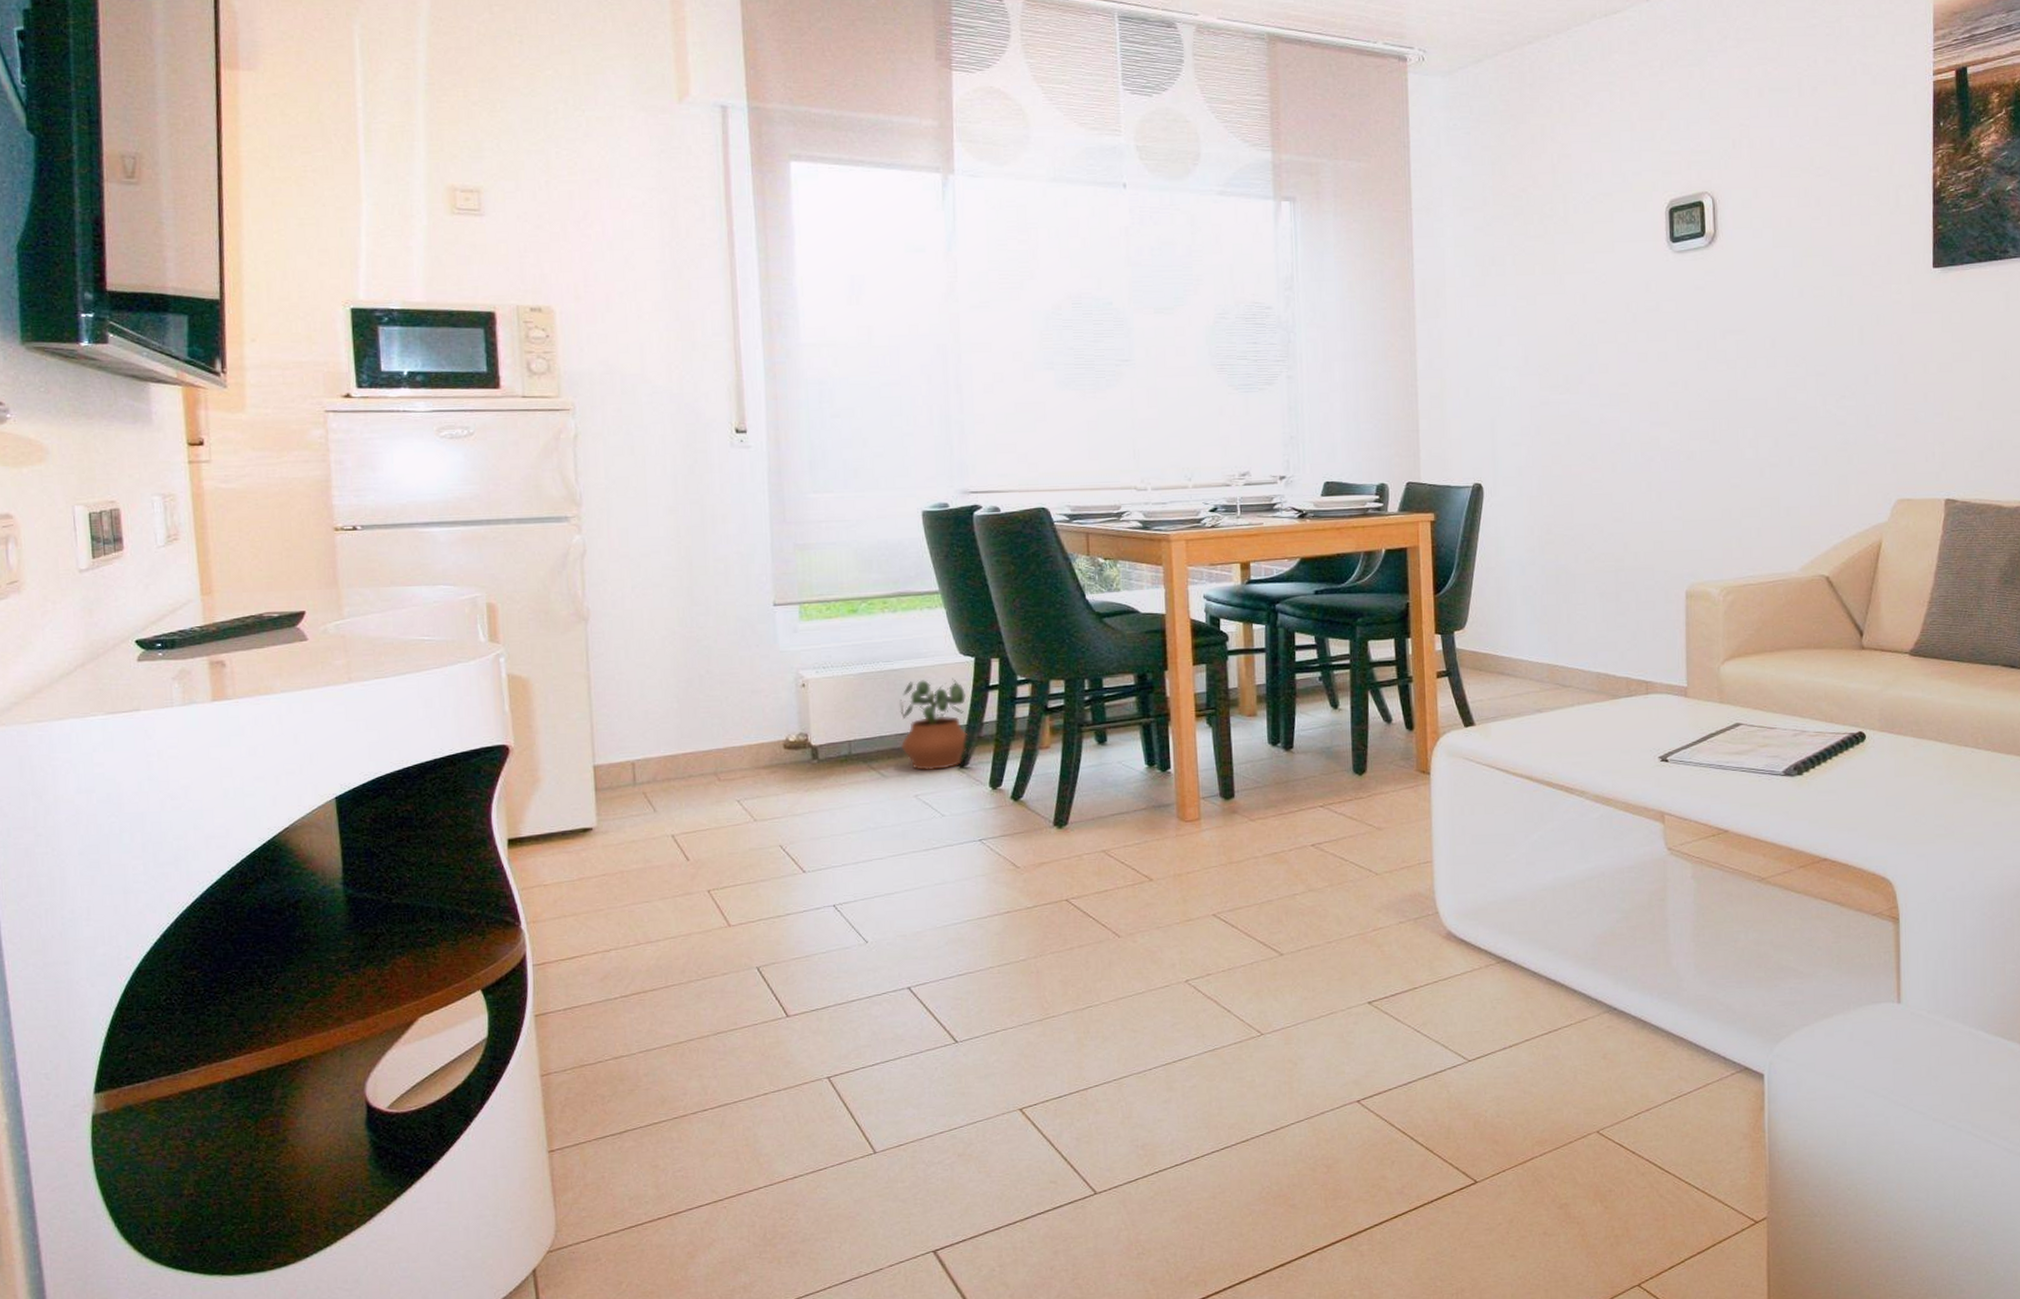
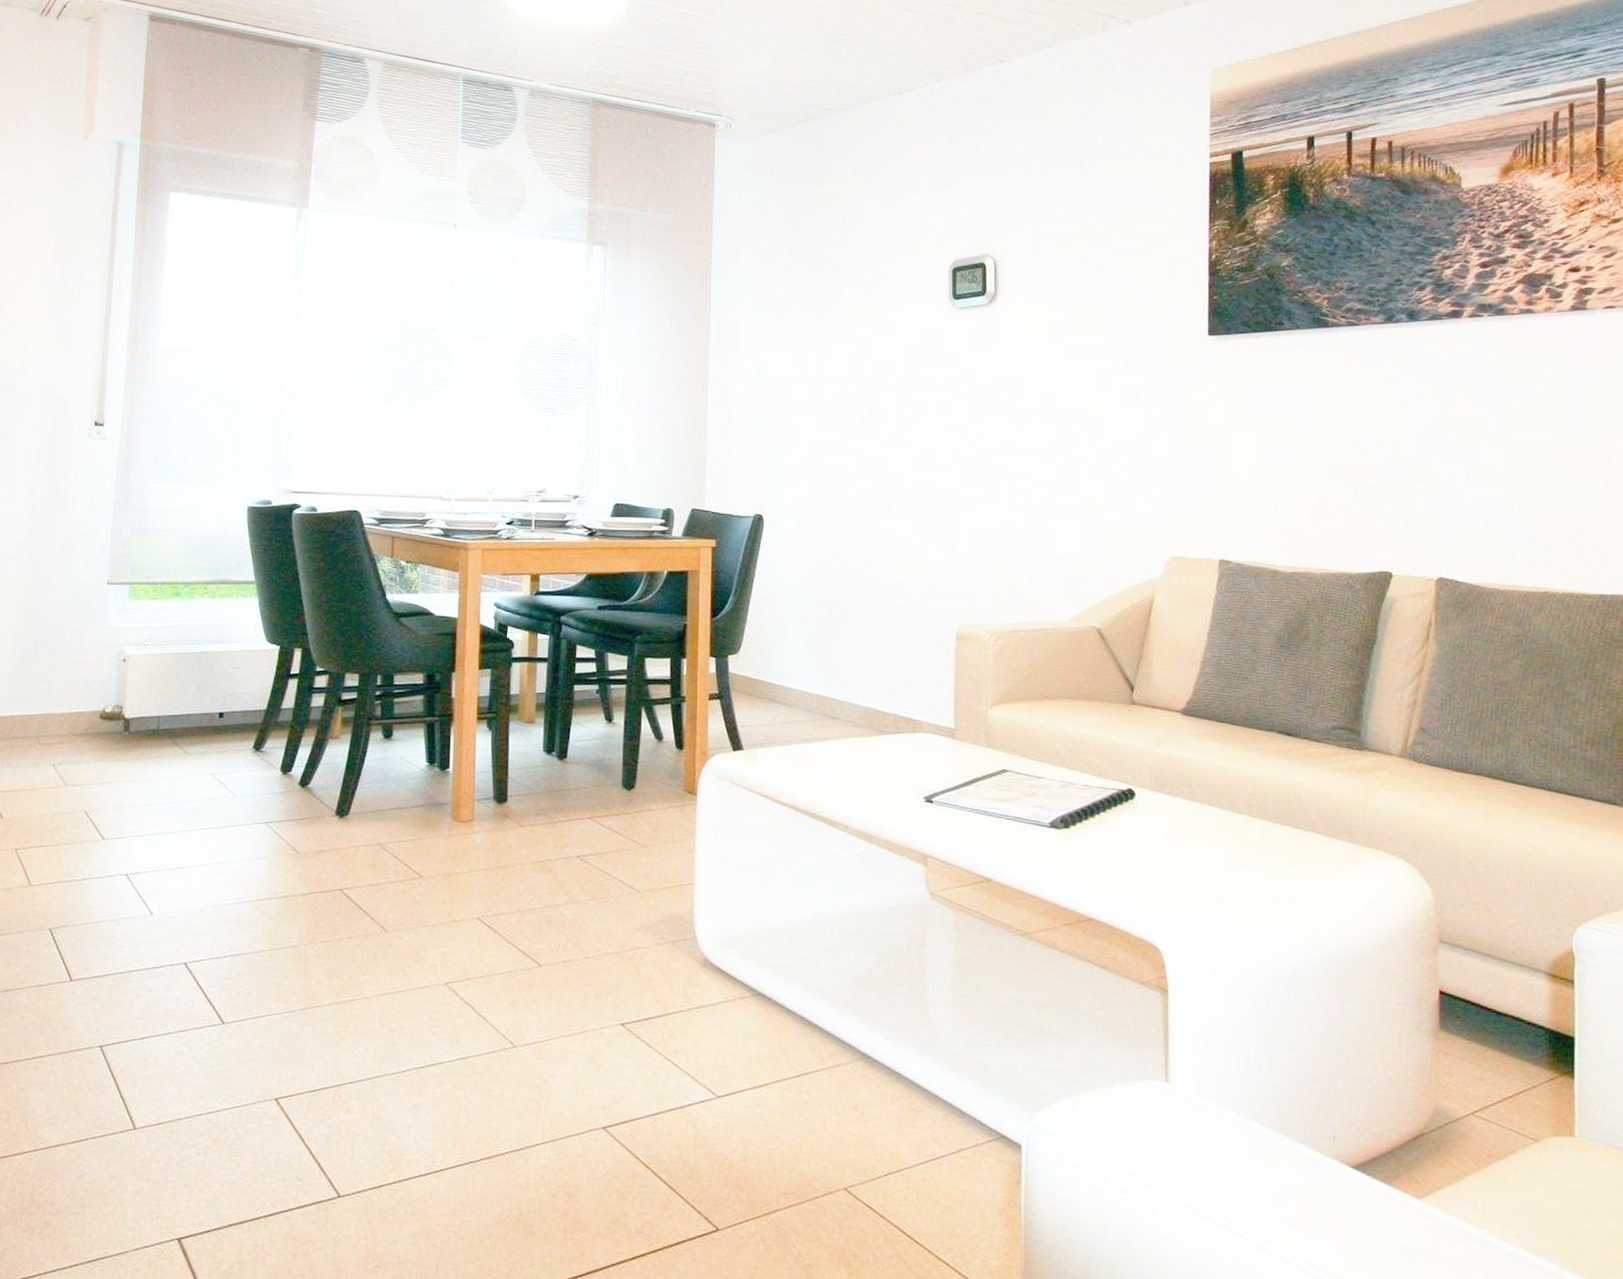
potted plant: present [899,677,969,771] -> none [205,663,268,751]

